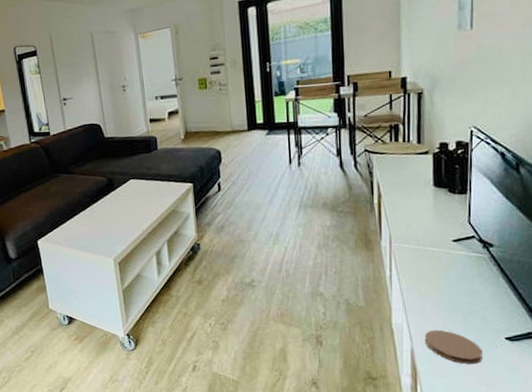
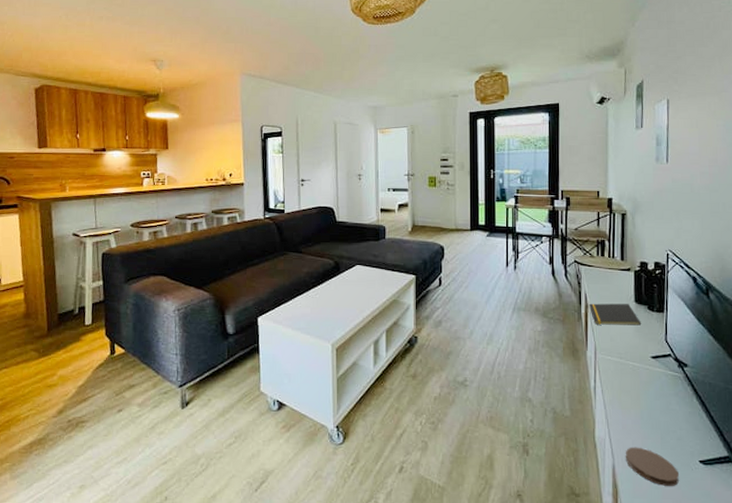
notepad: none [381,189,442,214] -> present [588,303,642,326]

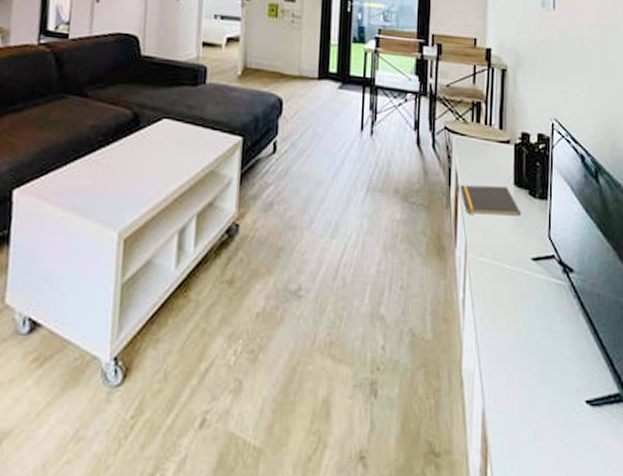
coaster: present [625,447,679,486] -> none [498,383,561,437]

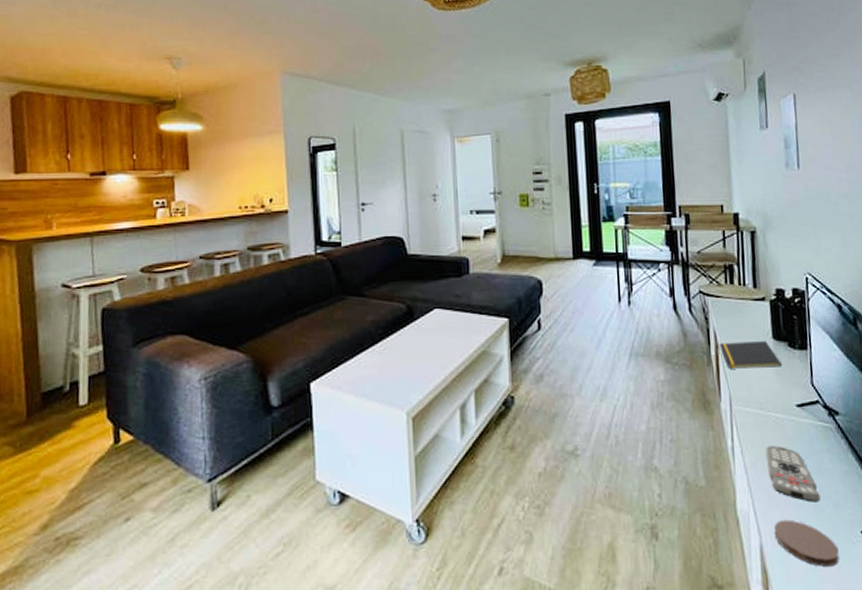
remote control: none [496,300,548,366] -> present [765,445,821,503]
coaster: none [498,383,561,437] -> present [774,519,839,567]

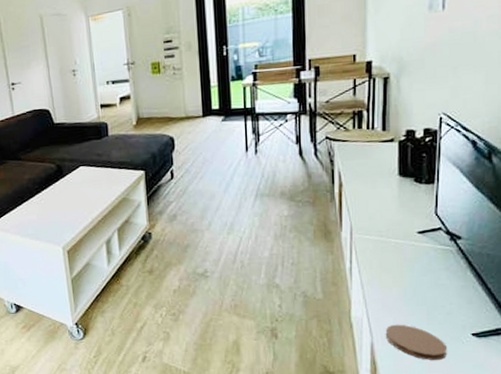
notepad: present [718,341,783,369] -> none [342,178,407,204]
remote control: present [765,445,821,503] -> none [382,266,434,311]

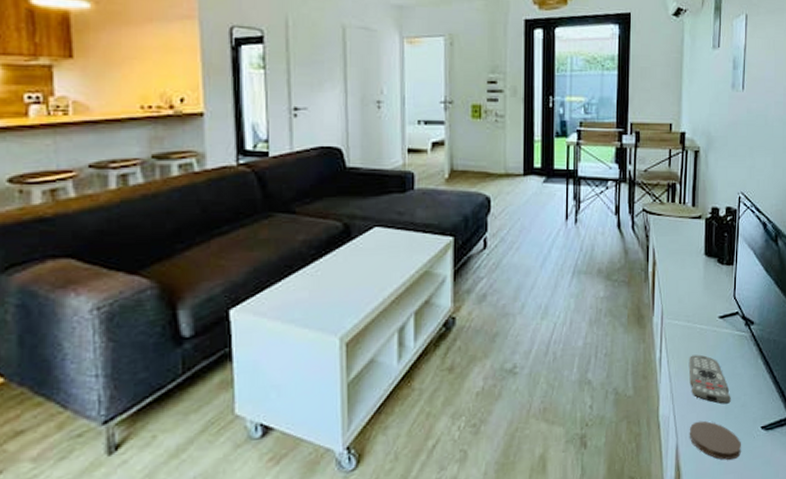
remote control: none [382,266,434,311] -> present [688,354,731,404]

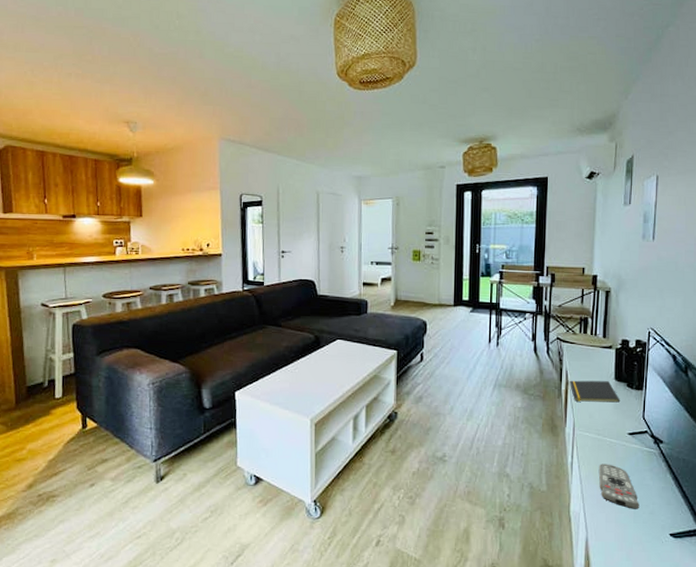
notepad: none [656,257,711,285] -> present [569,380,621,403]
coaster: present [689,420,741,460] -> none [598,520,649,558]

